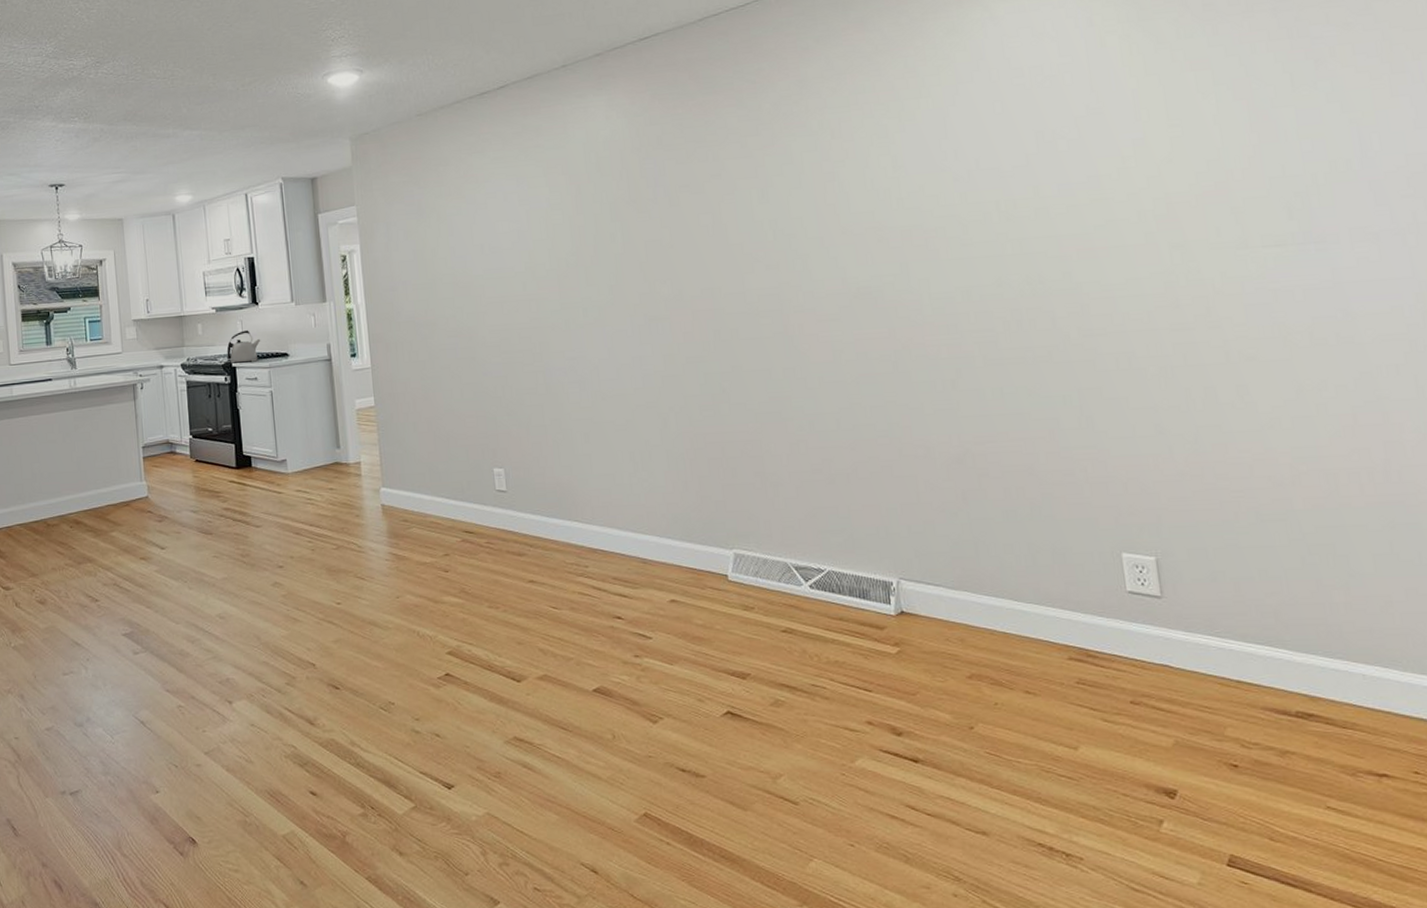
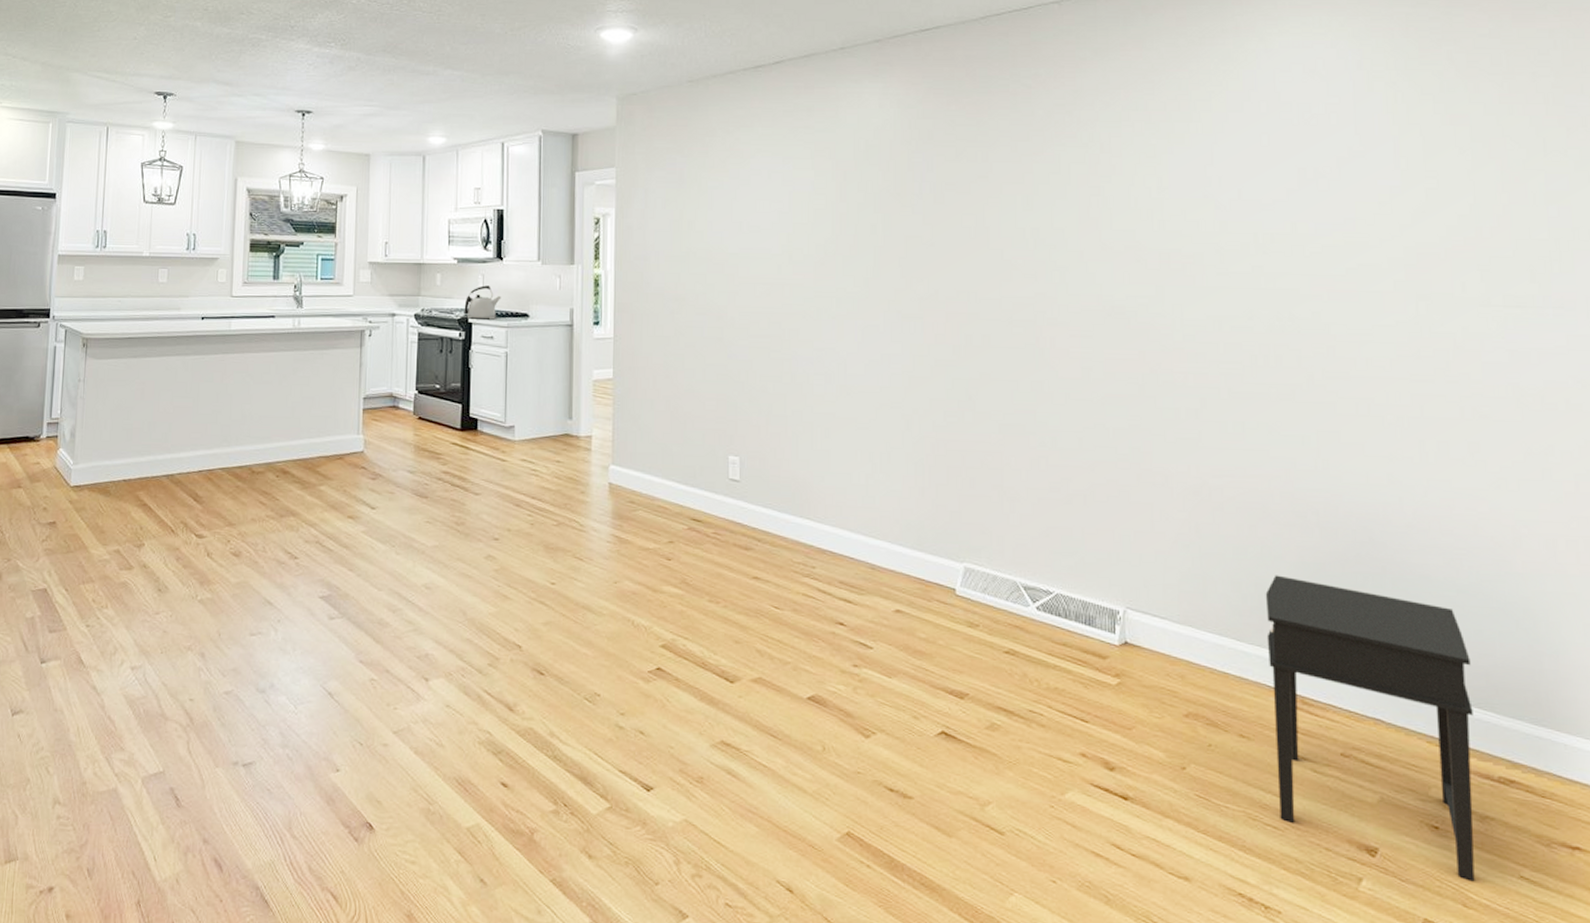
side table: none [1039,533,1280,816] -> present [1265,575,1475,882]

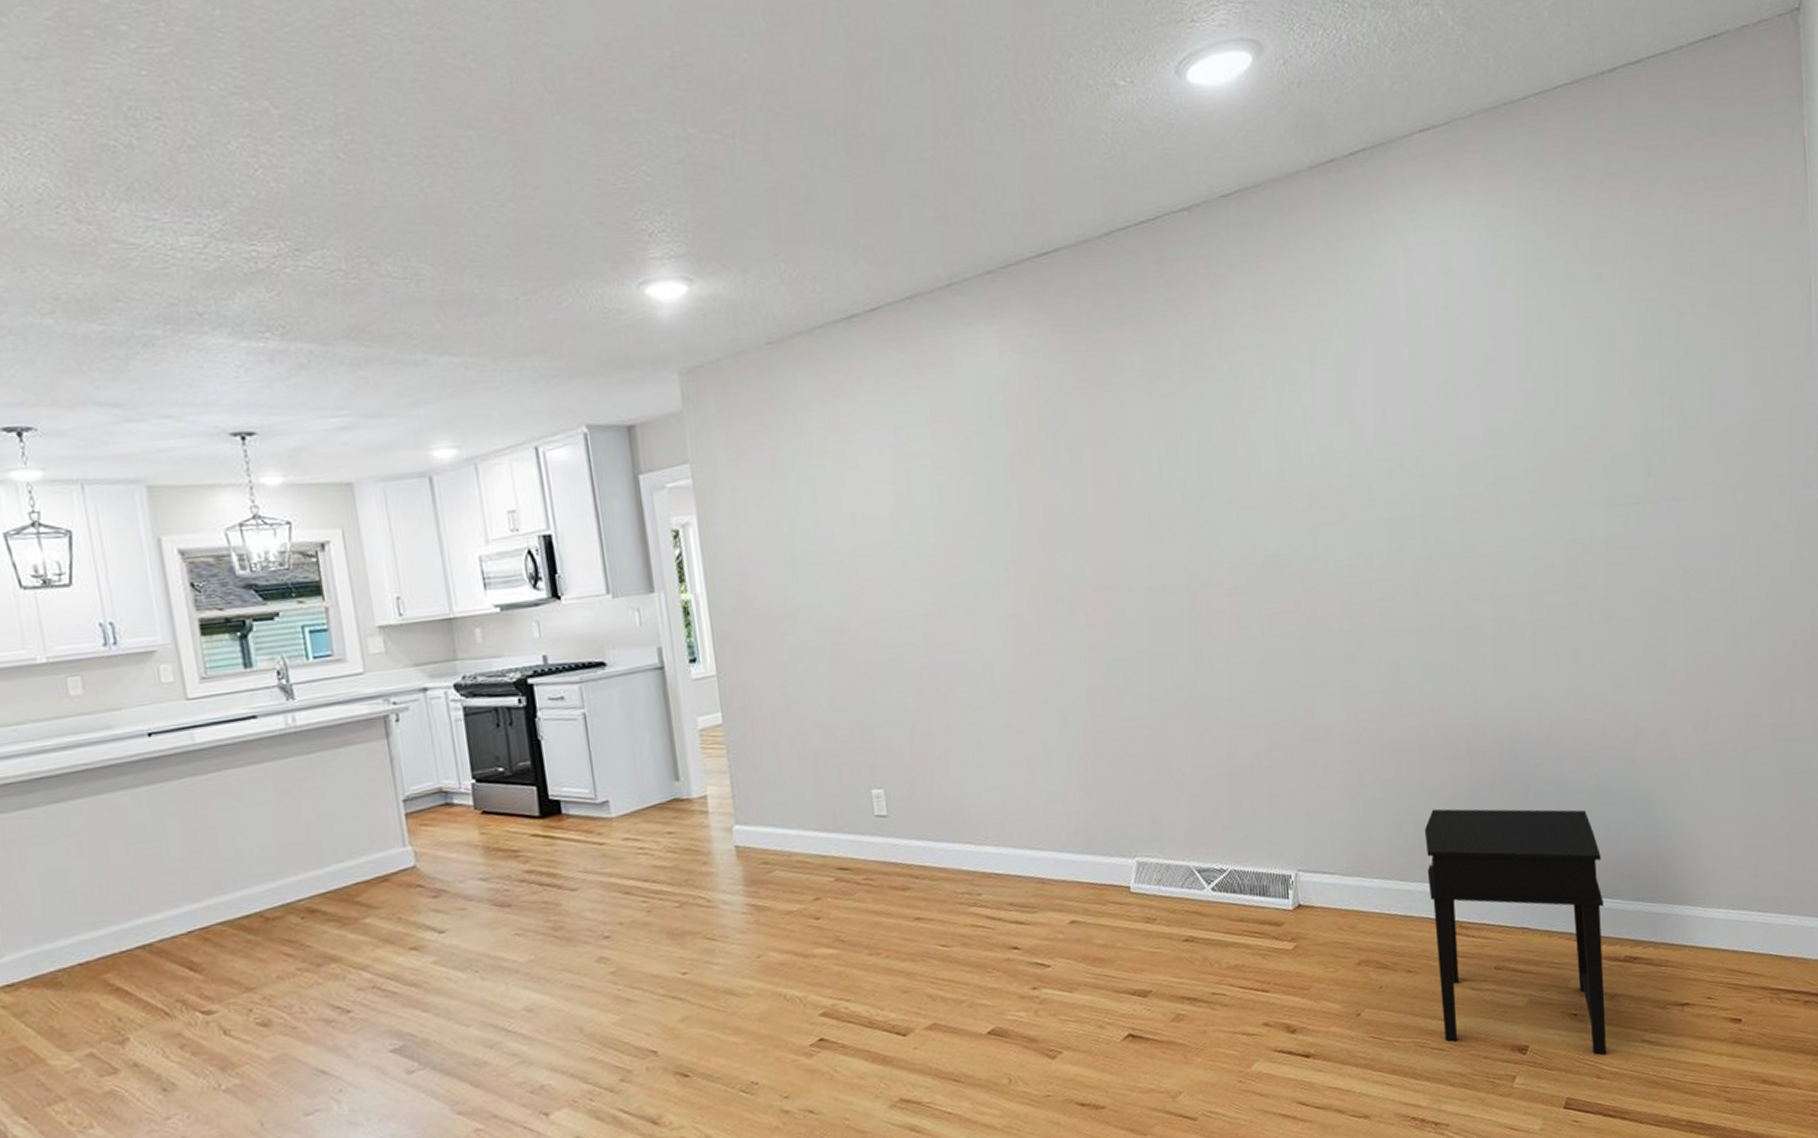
kettle: present [464,285,502,320] -> none [519,634,567,680]

